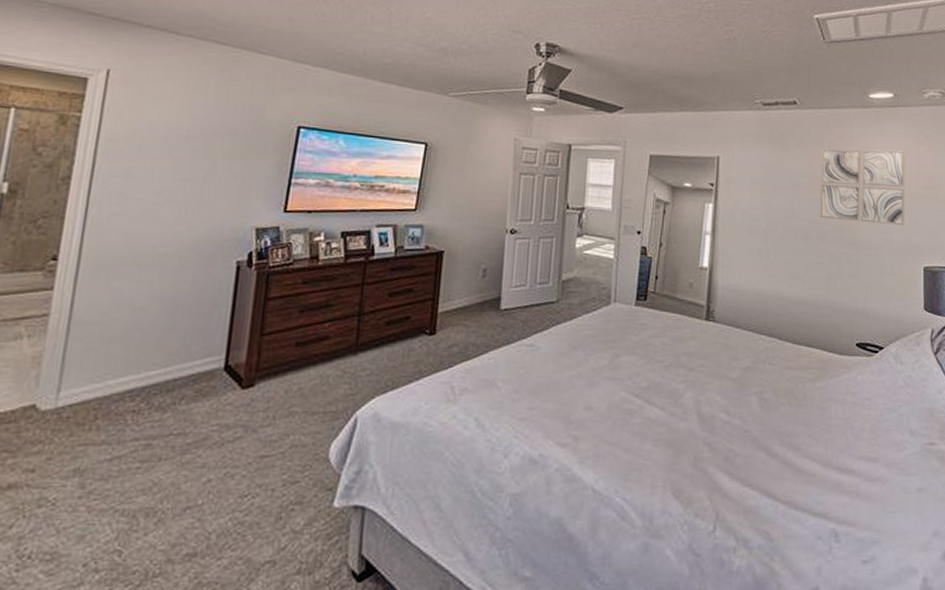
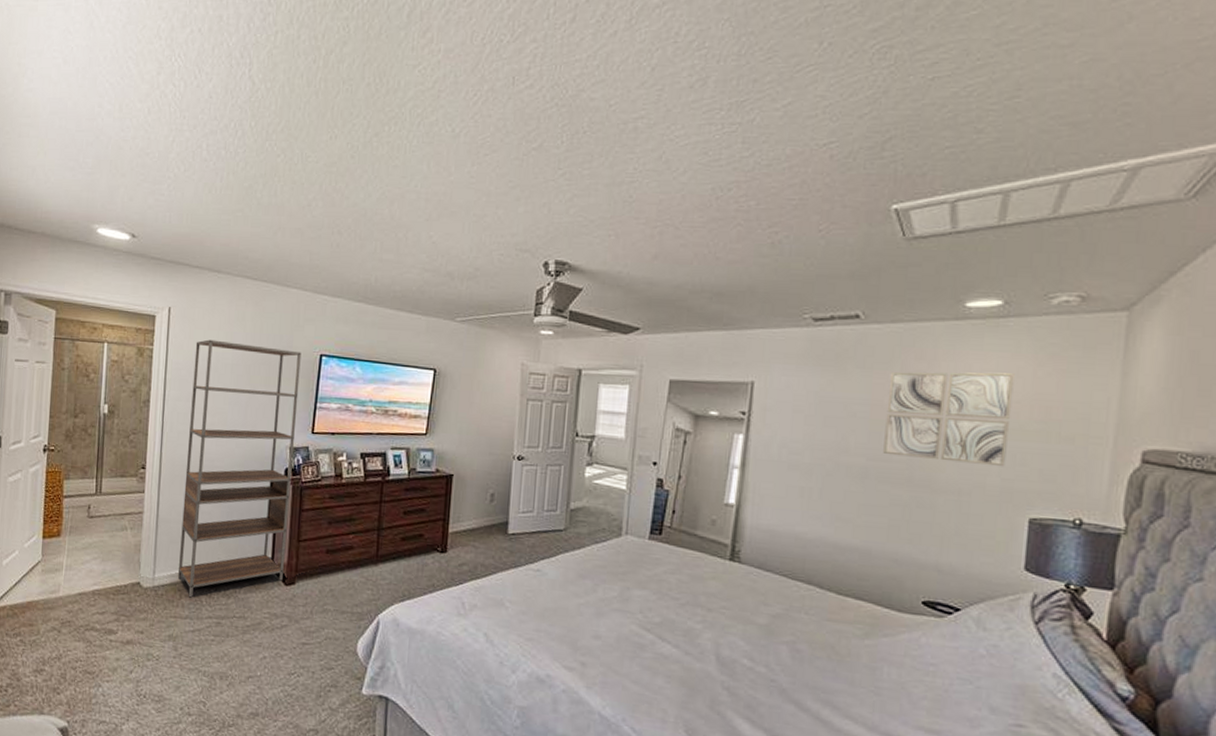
shelving unit: none [94,107,276,417] -> present [178,339,301,598]

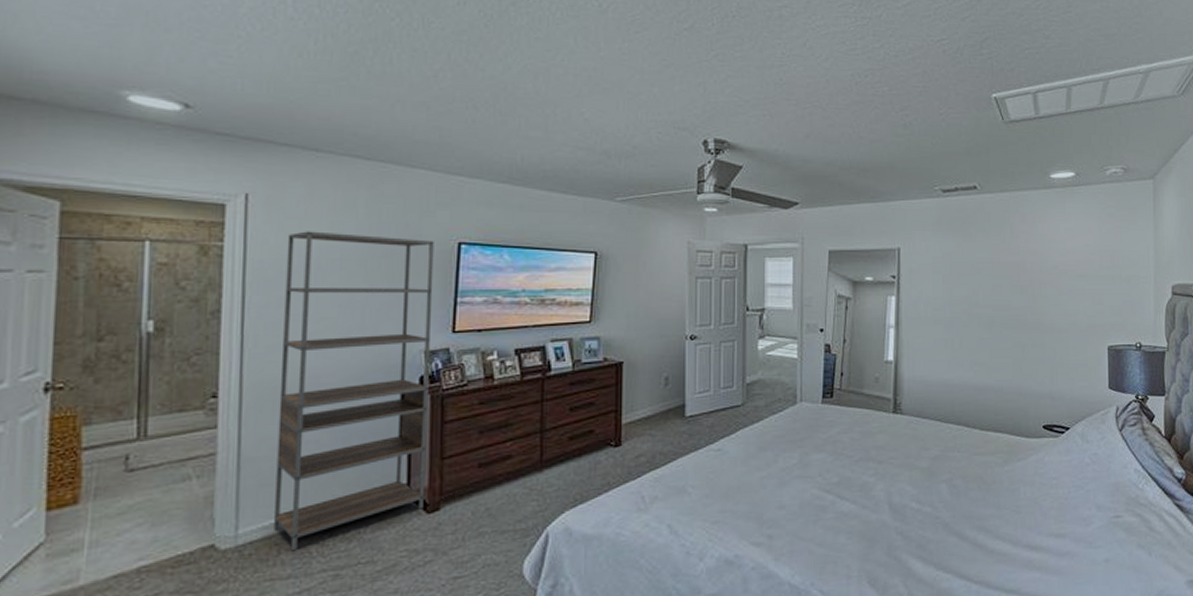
wall art: present [883,372,1015,467] -> none [1003,230,1089,307]

